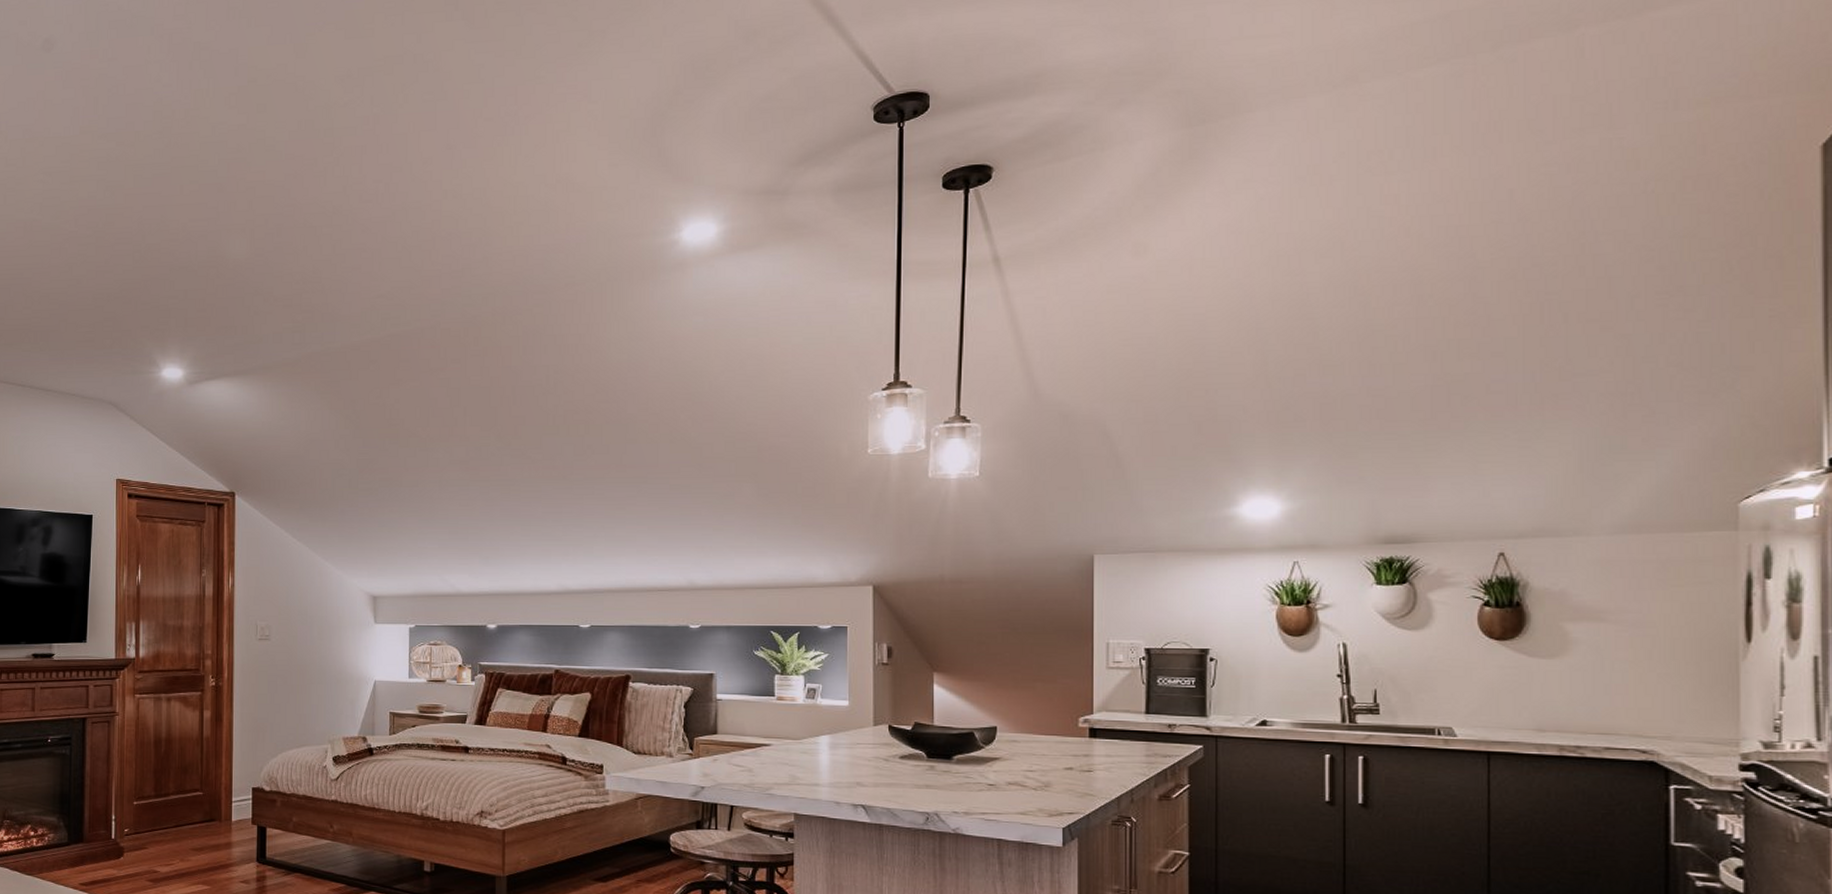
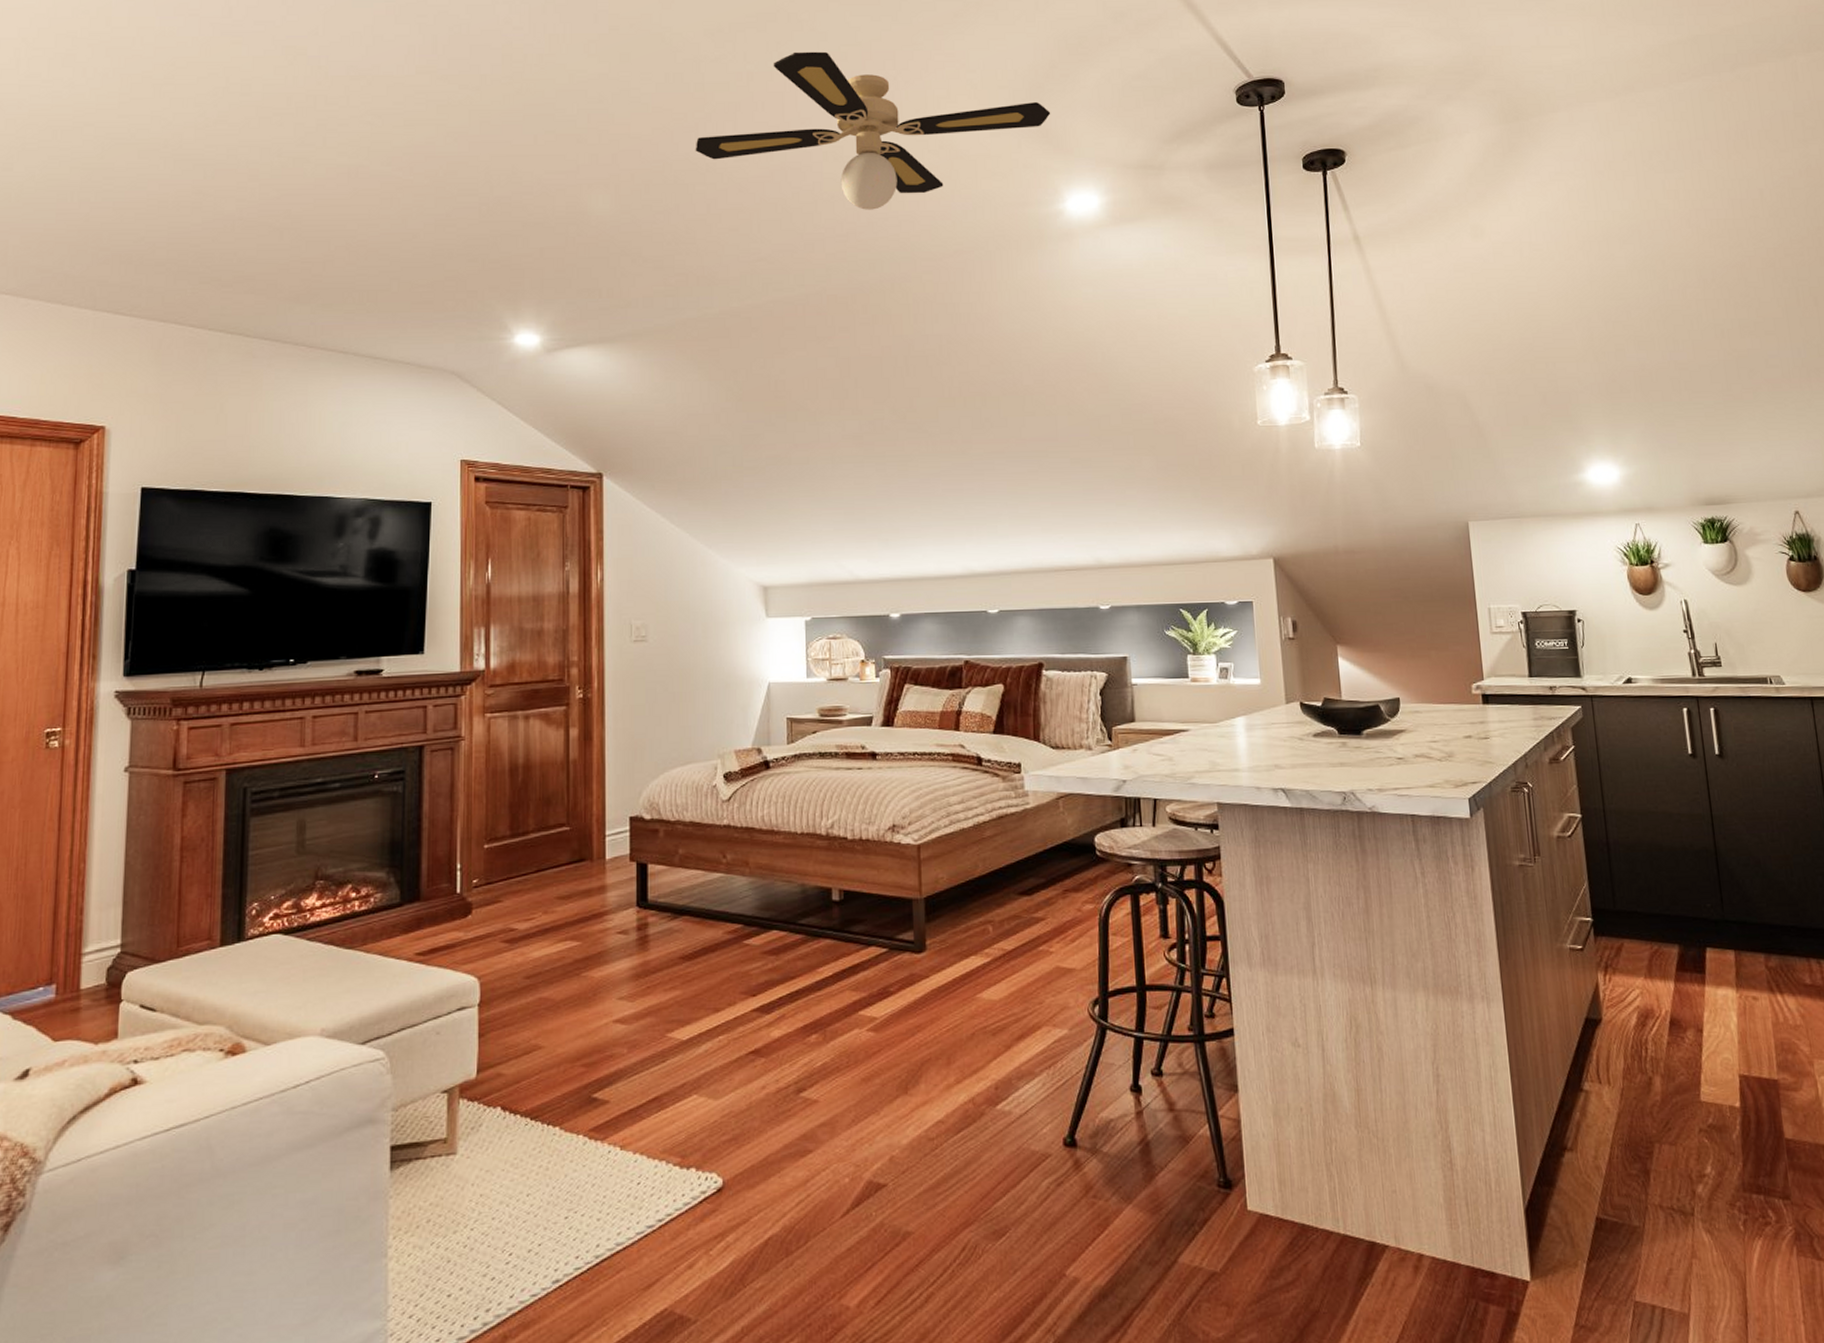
ceiling fan: none [323,91,672,246] -> present [695,51,1051,210]

